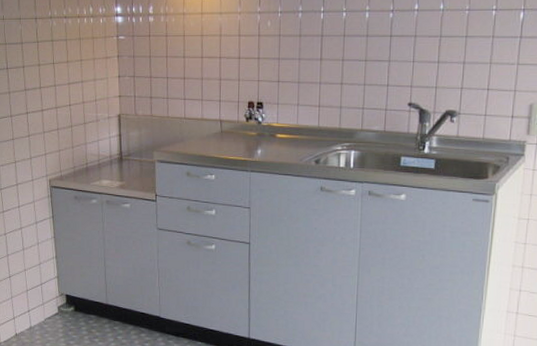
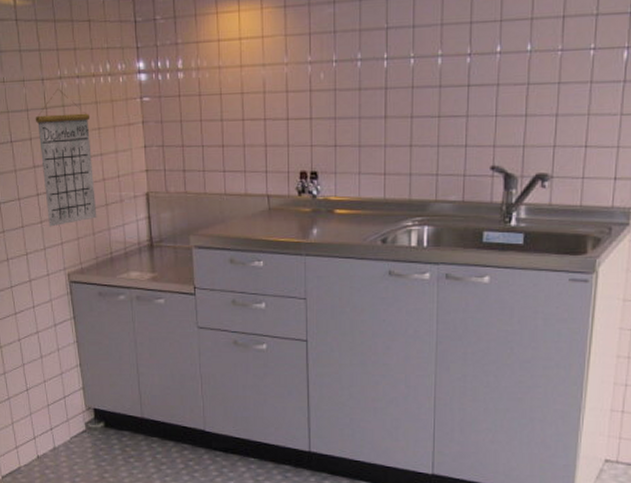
calendar: none [28,26,76,140] -> present [35,88,97,227]

